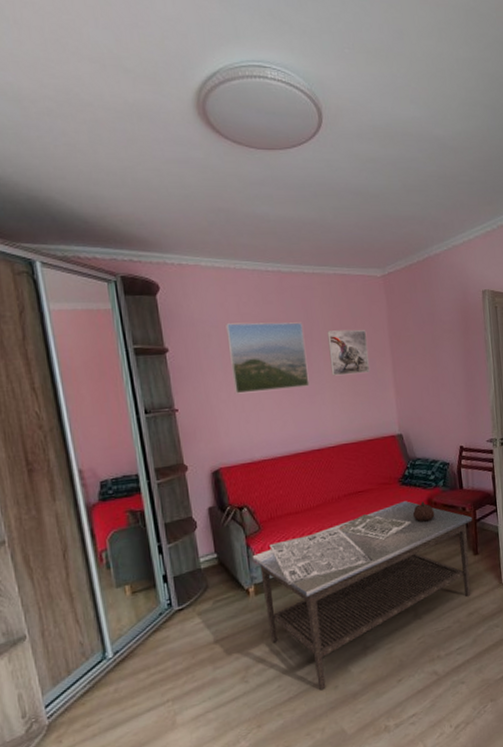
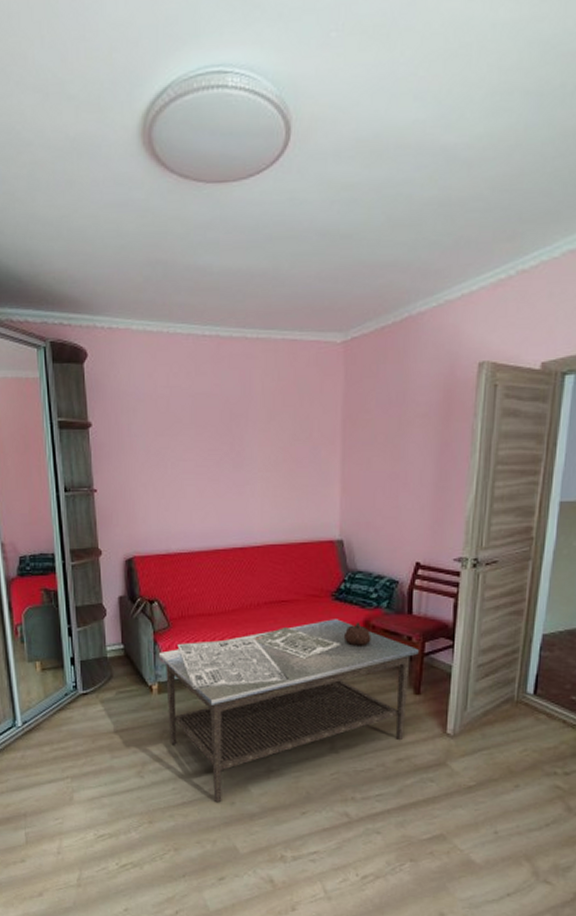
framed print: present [226,322,310,394] -> none [153,396,239,478]
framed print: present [327,329,371,376] -> none [266,409,314,465]

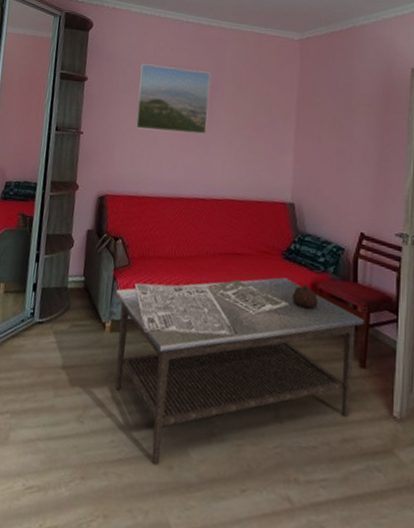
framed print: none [153,396,239,478] -> present [135,63,211,134]

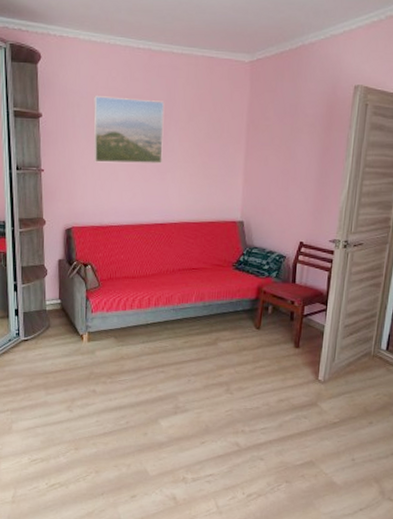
coffee table: present [115,277,364,465] -> none [89,285,299,433]

